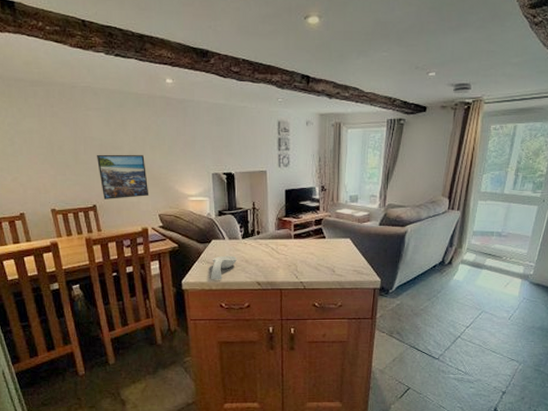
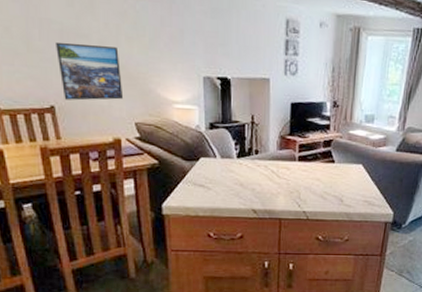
spoon rest: present [211,255,237,280] -> none [198,177,230,206]

